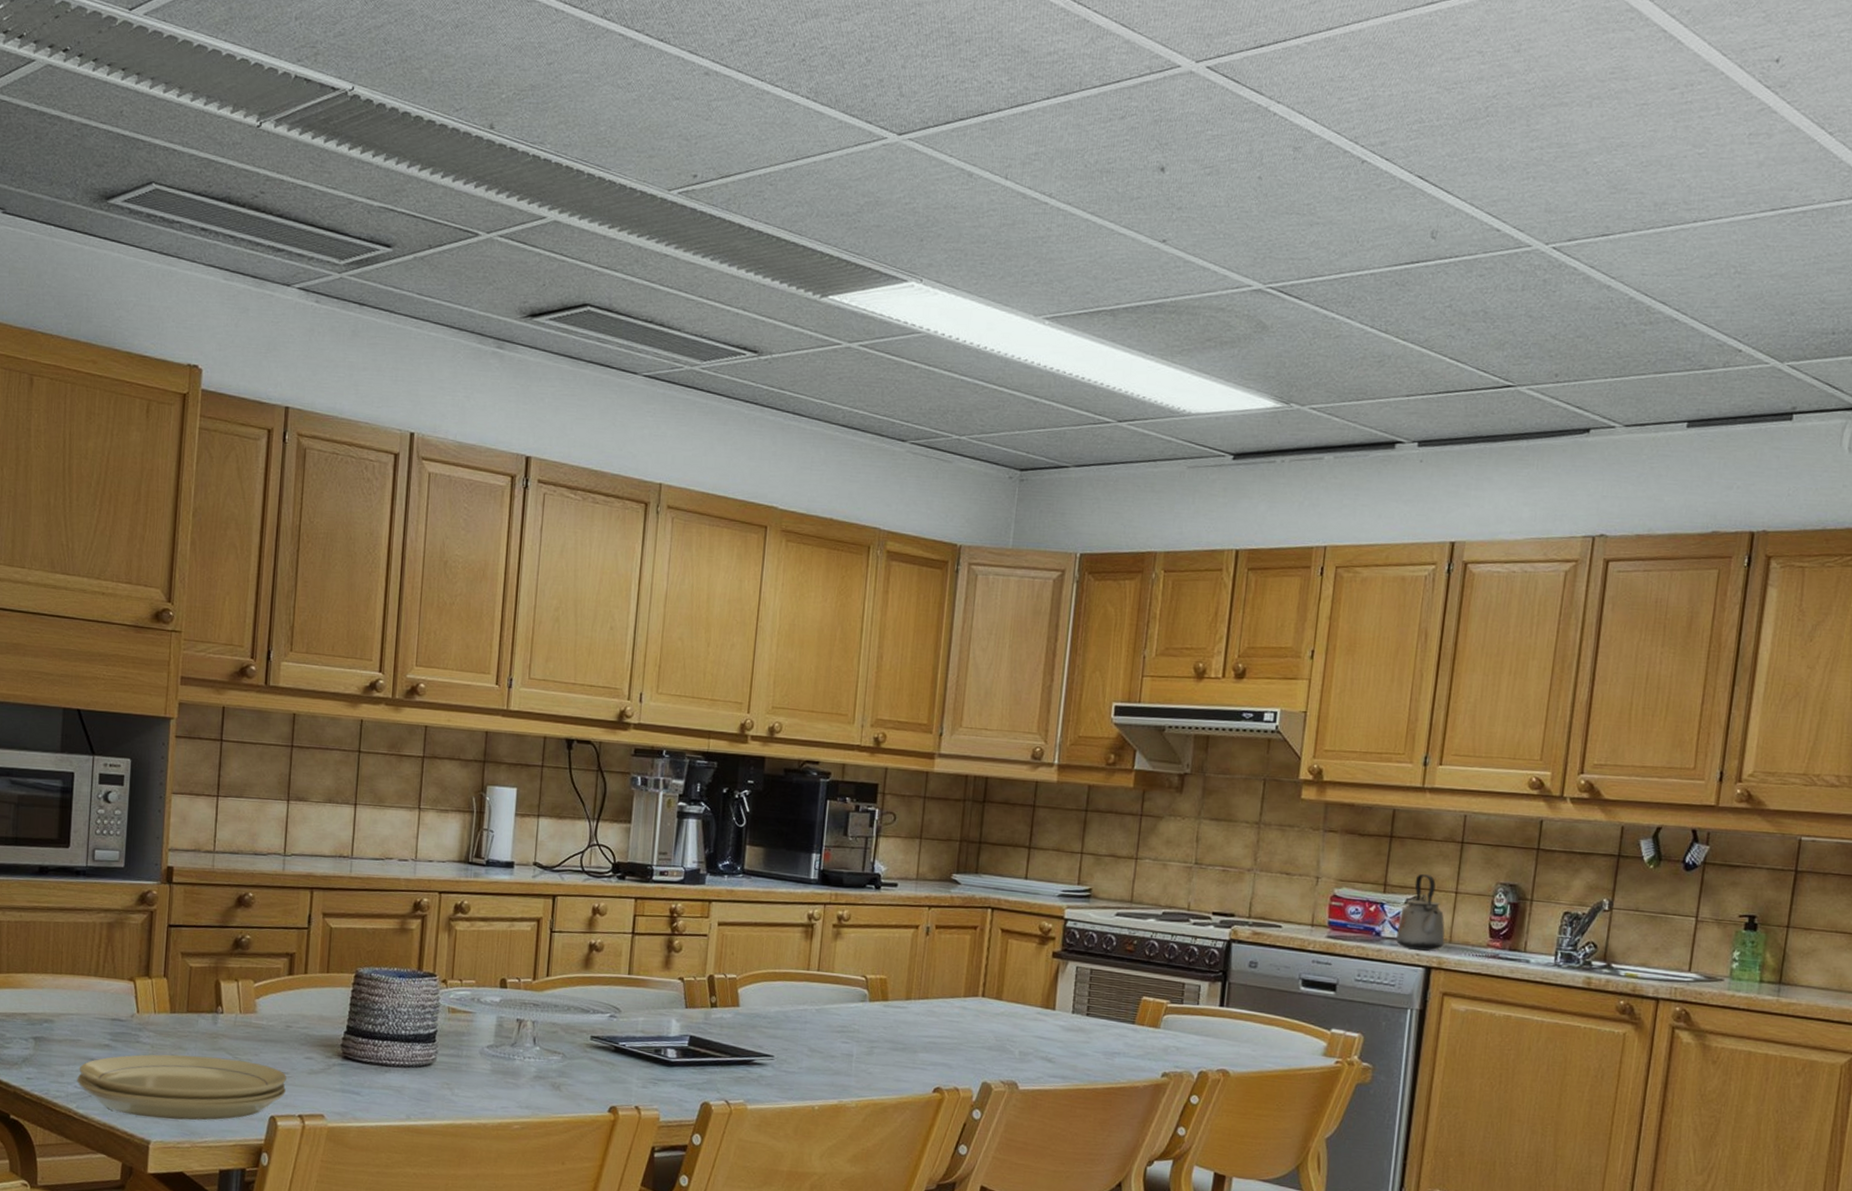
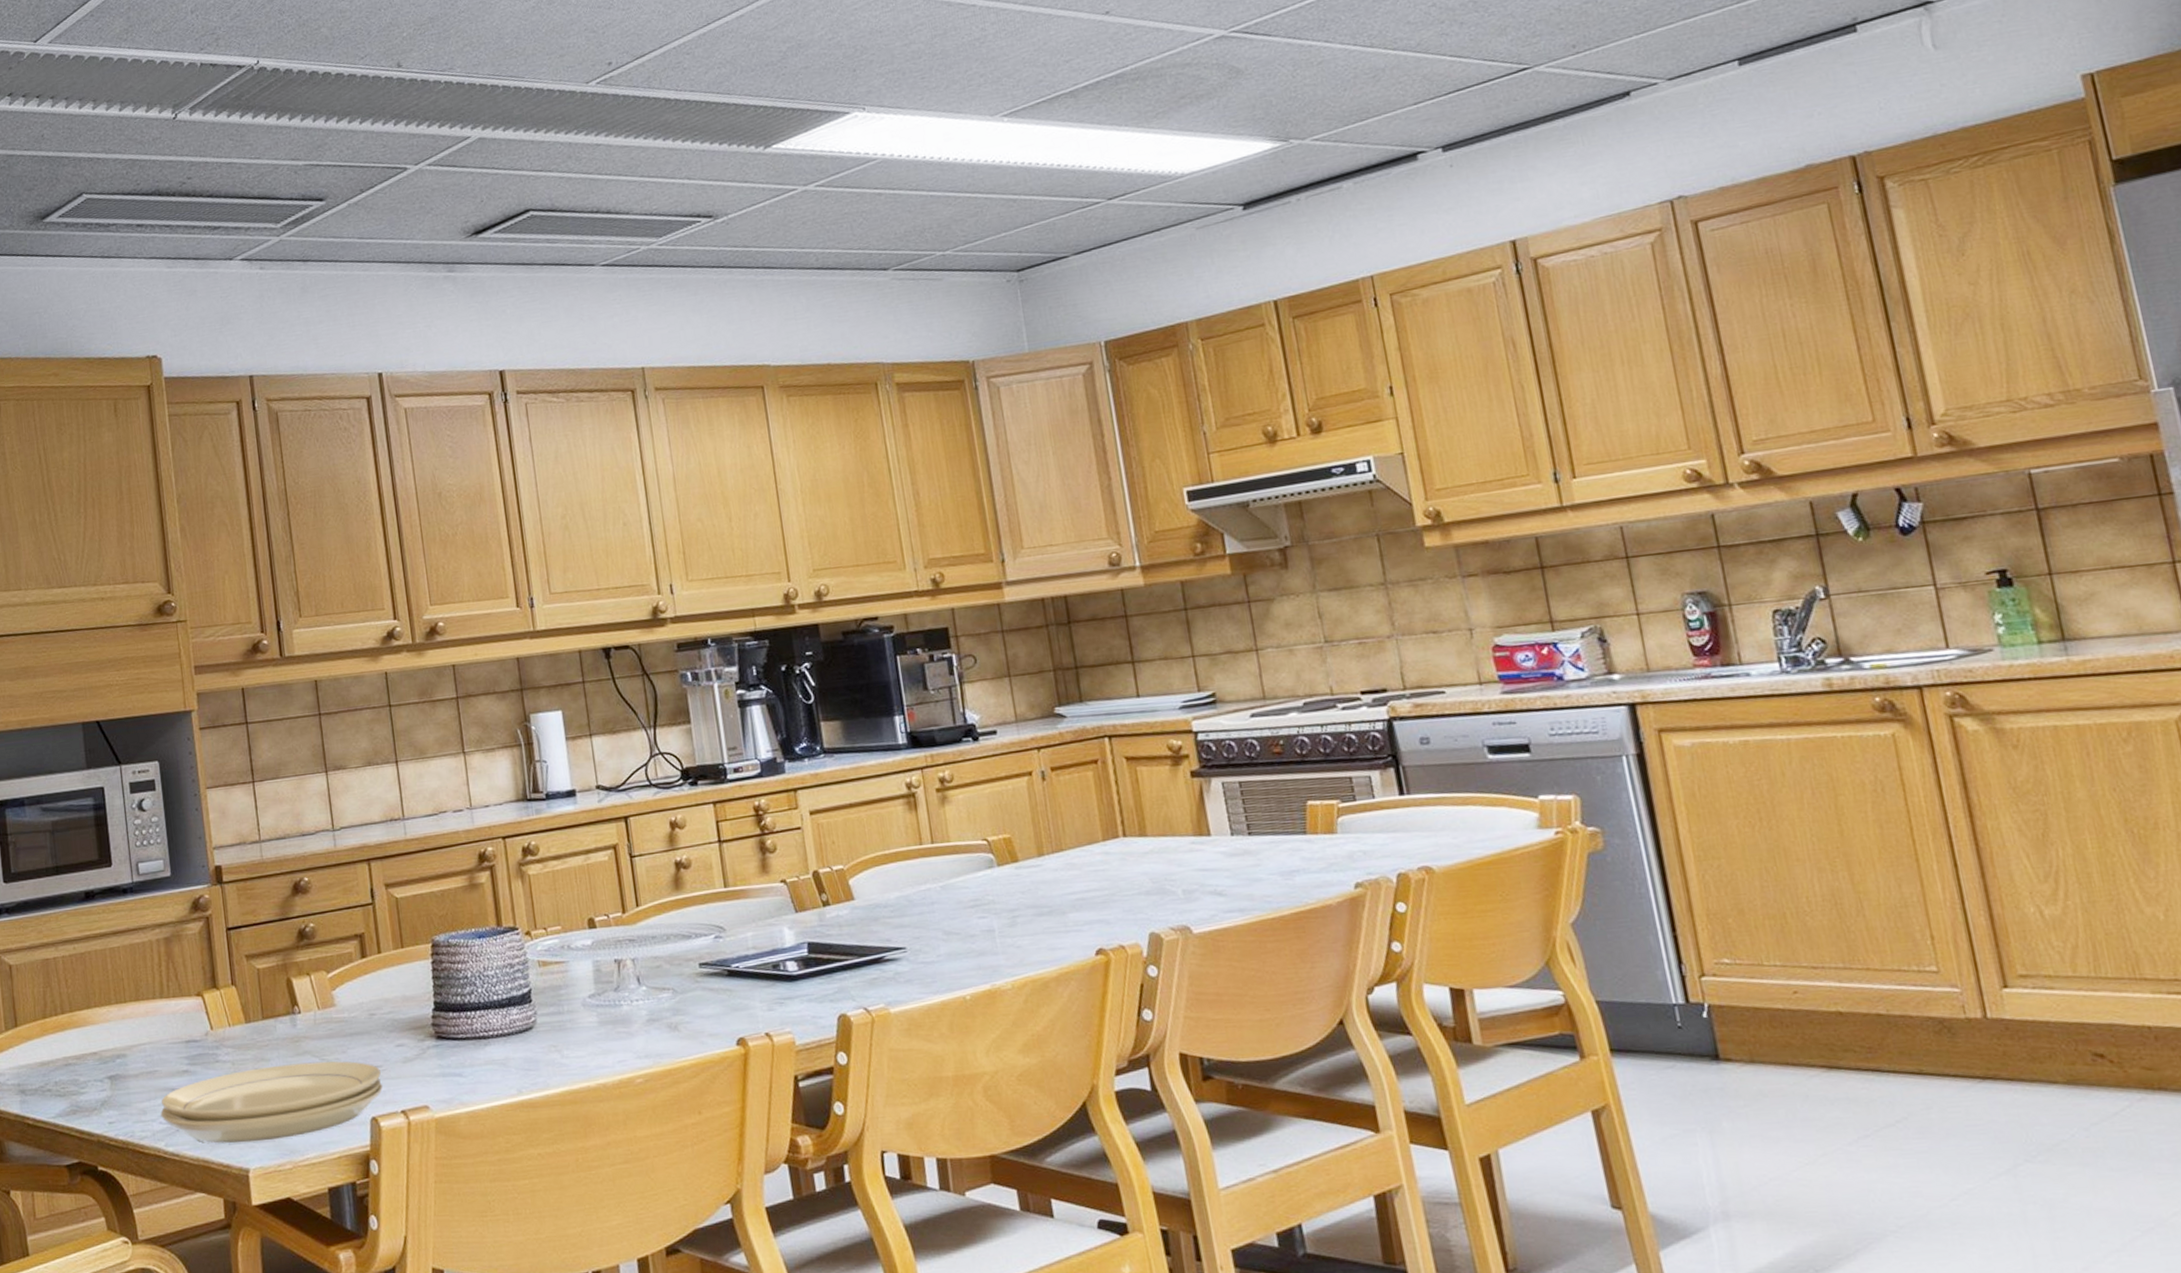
kettle: present [1396,873,1445,951] -> none [1580,600,1642,688]

